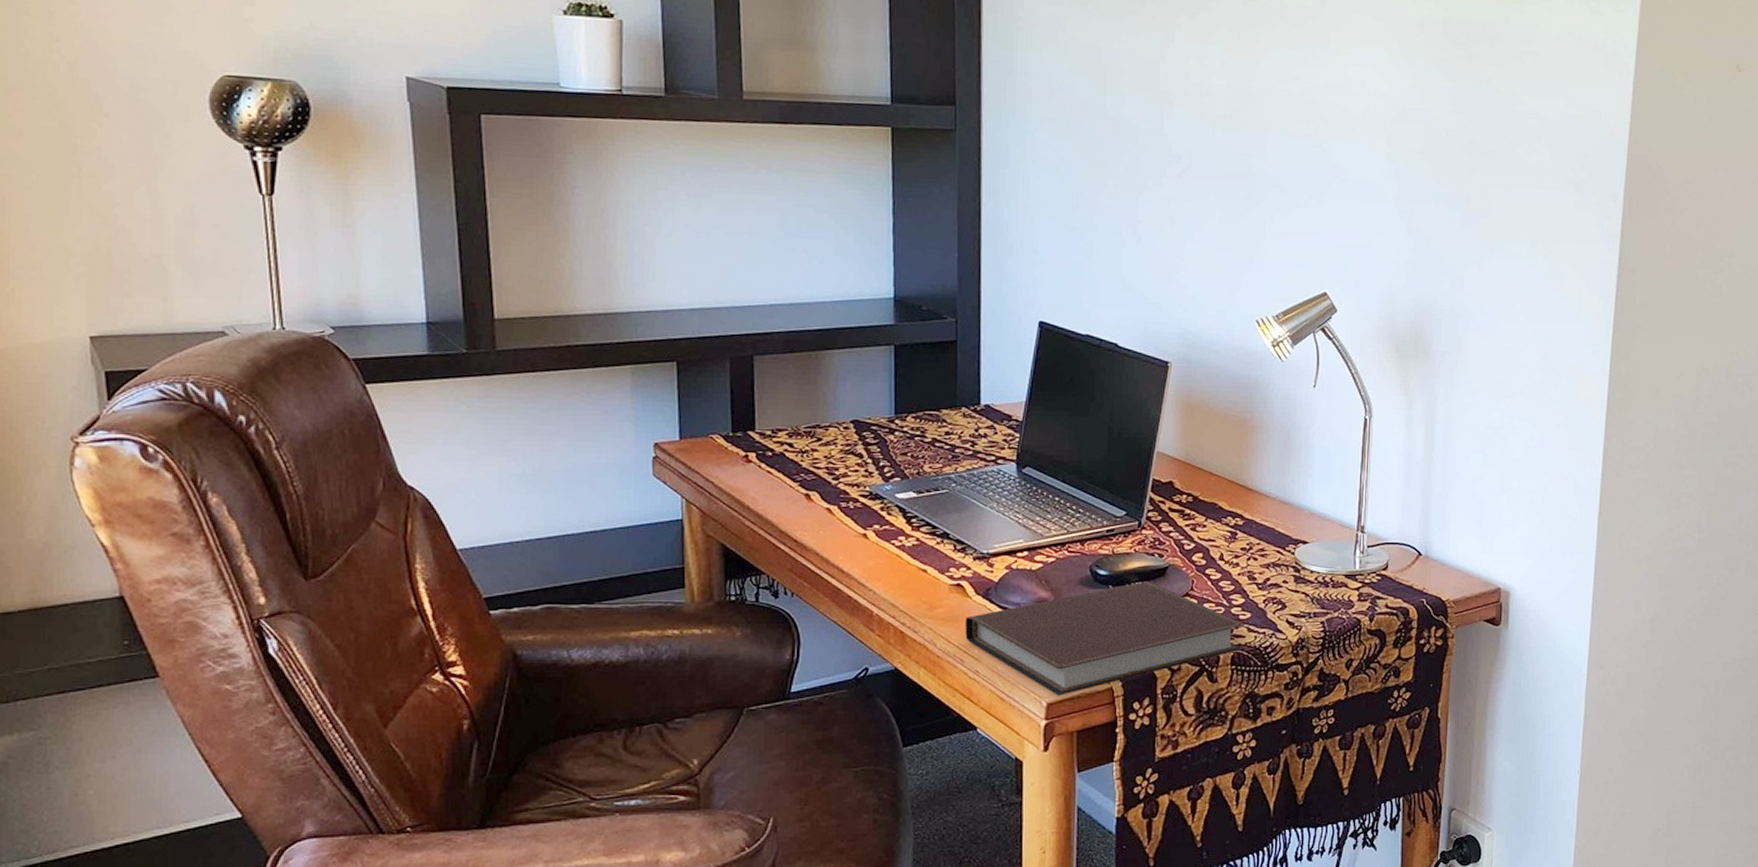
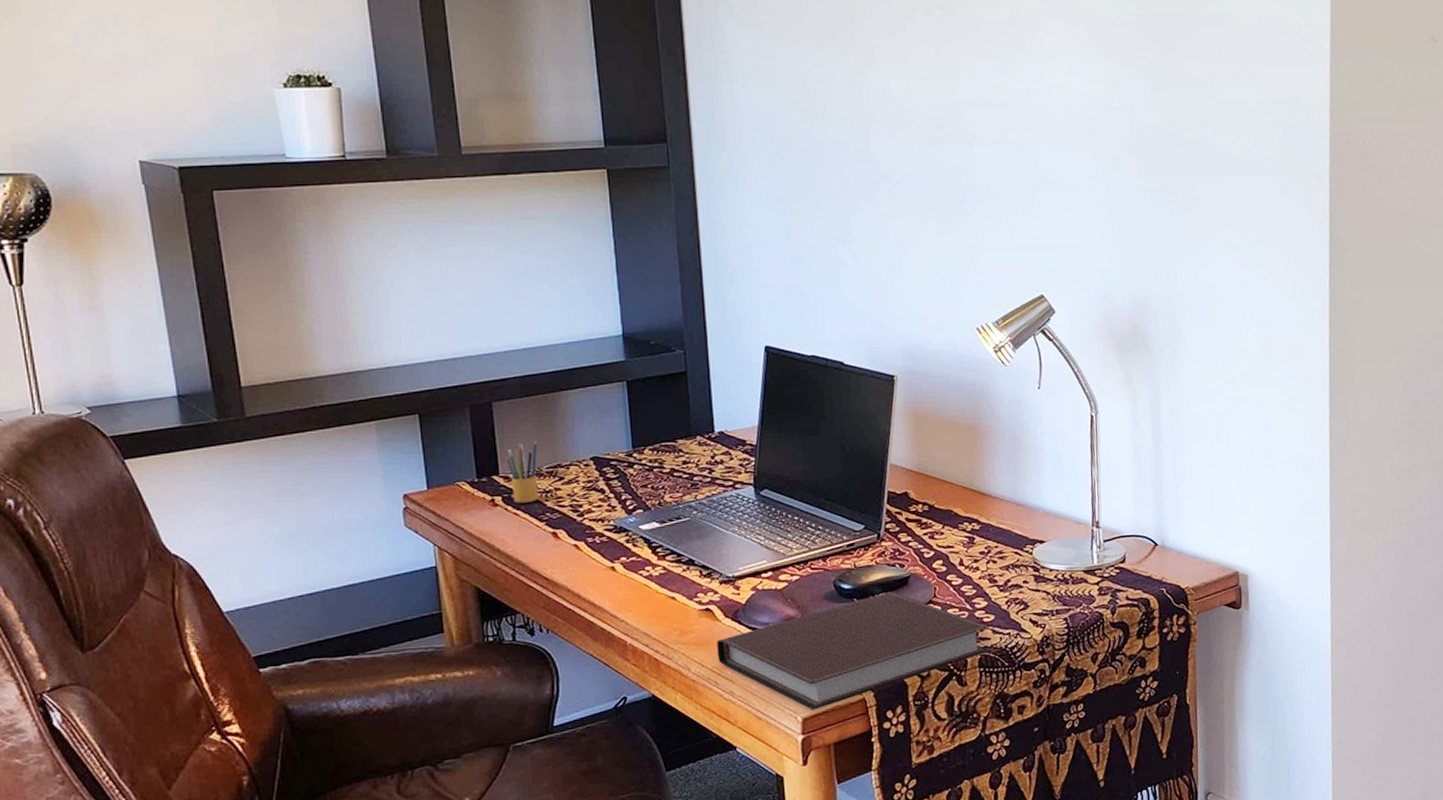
pencil box: none [763,397,797,462] -> present [505,440,539,503]

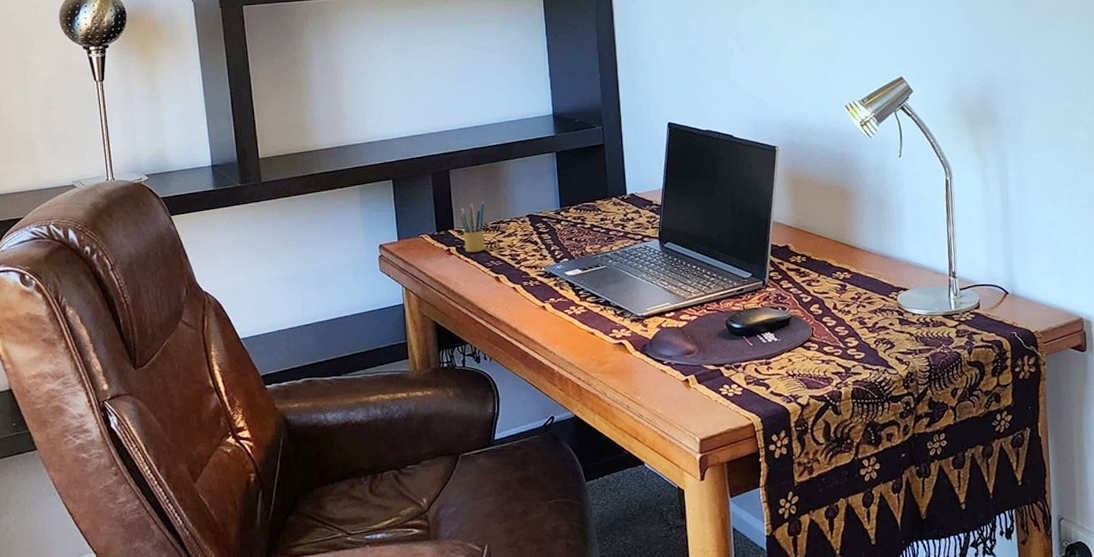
notebook: present [717,592,991,710] -> none [628,331,862,432]

